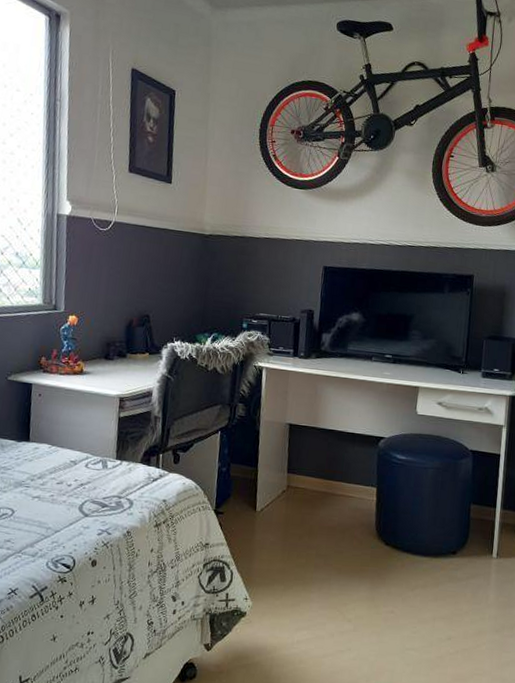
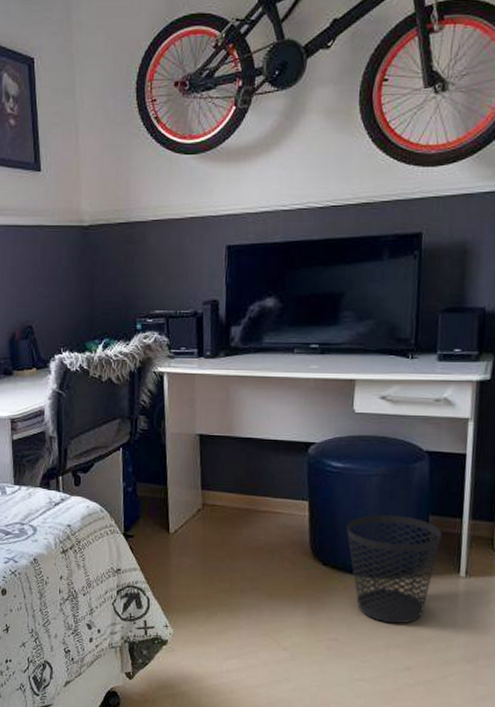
wastebasket: none [405,502,480,598] -> present [346,514,442,624]

